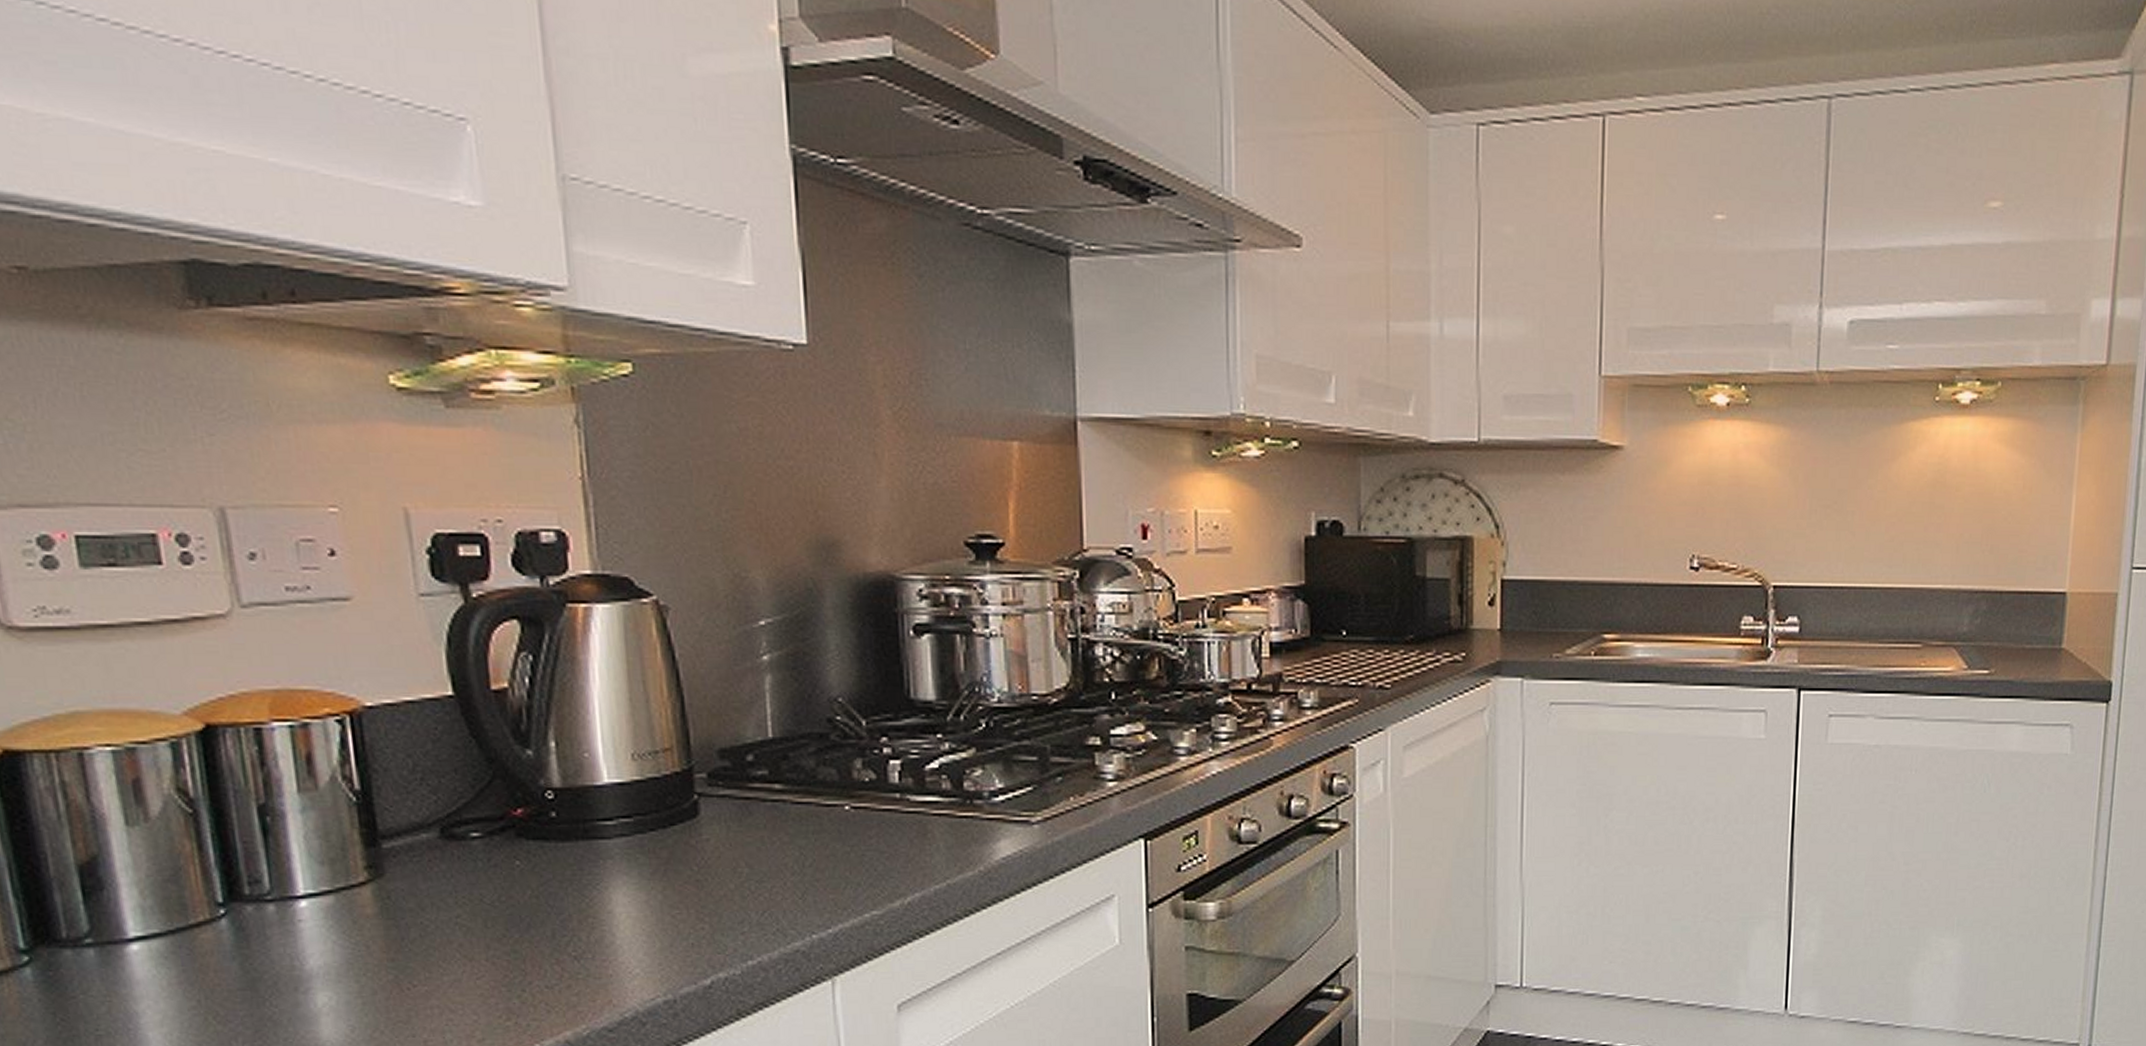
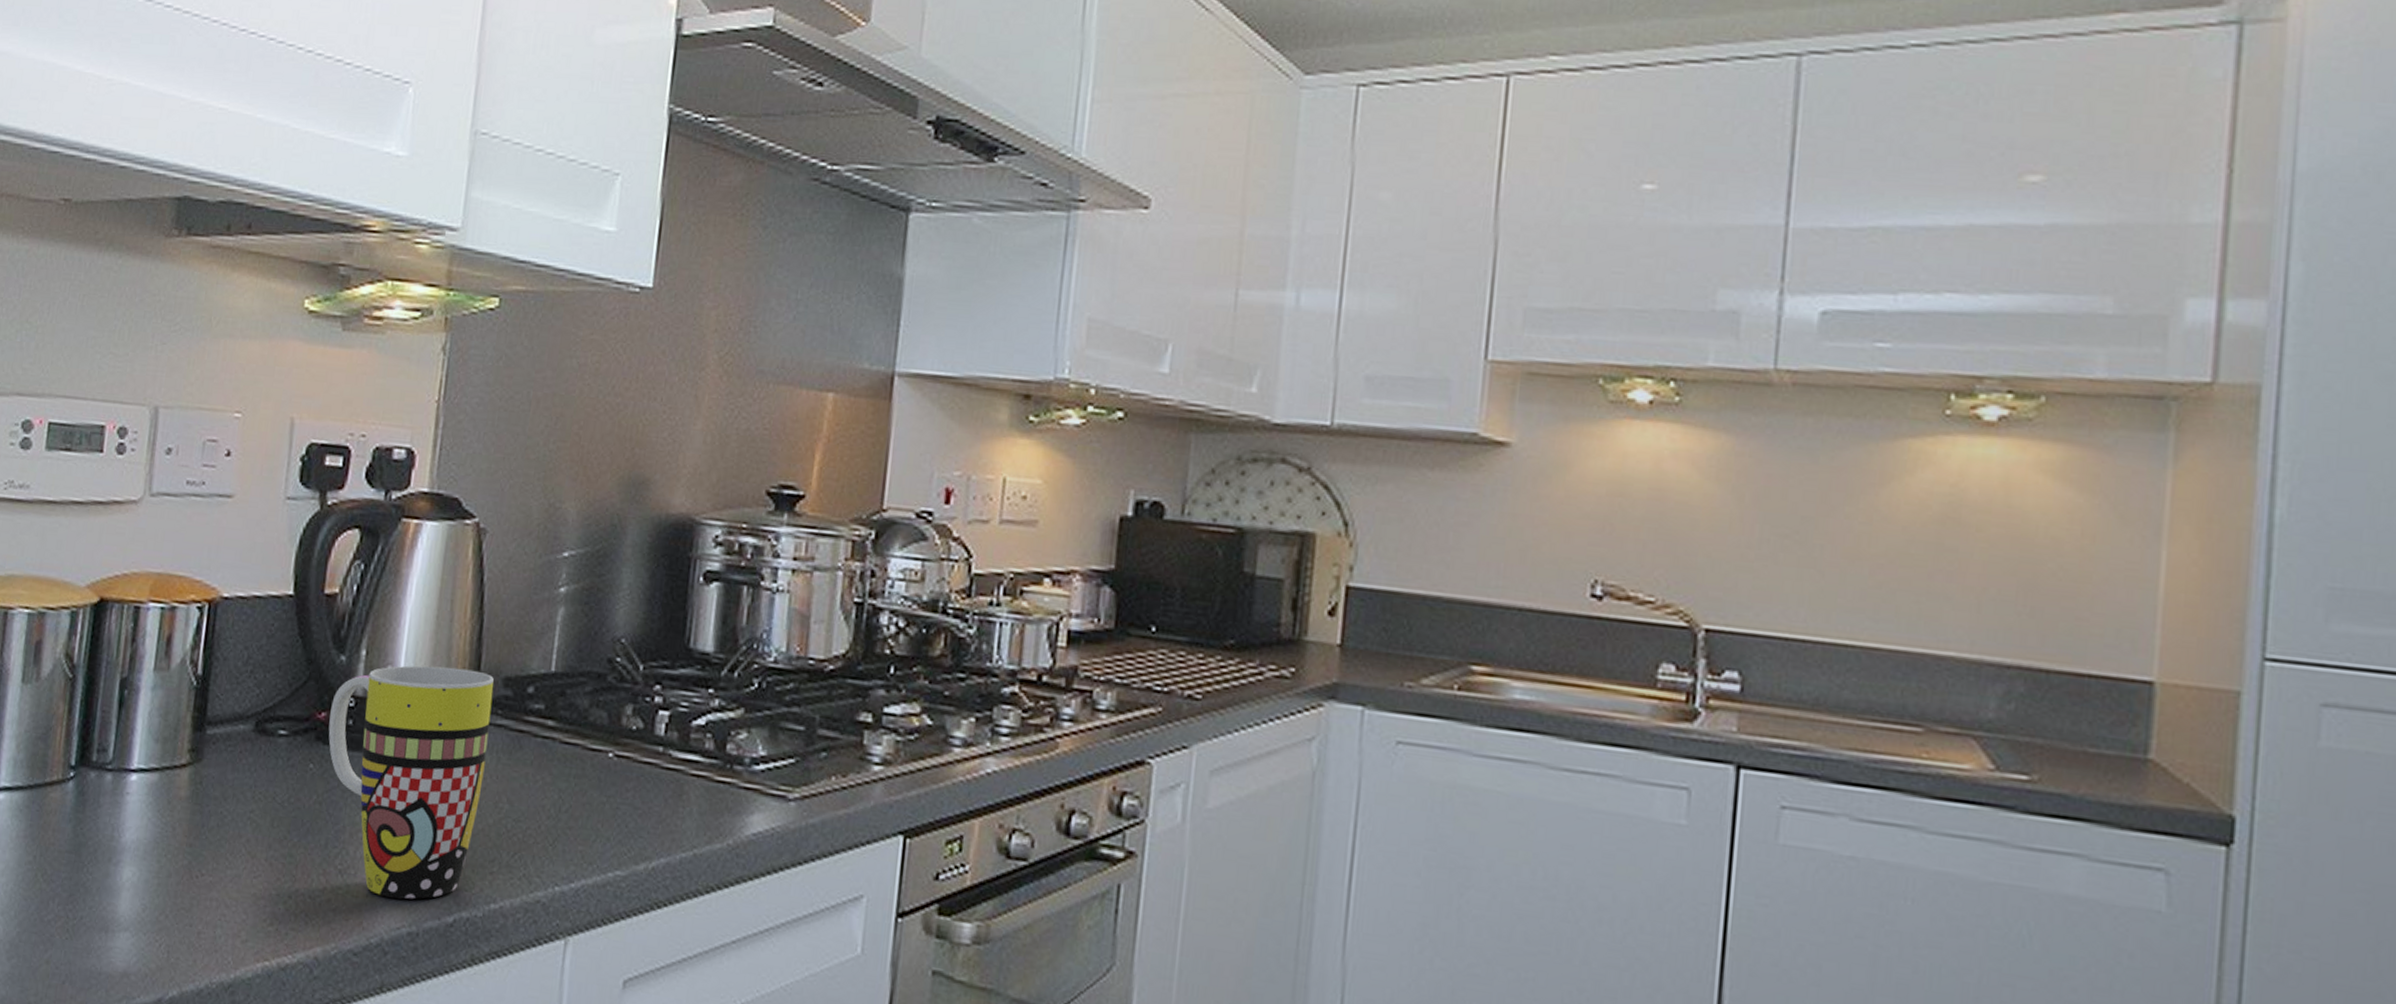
mug: none [526,747,716,973] -> present [328,665,494,899]

